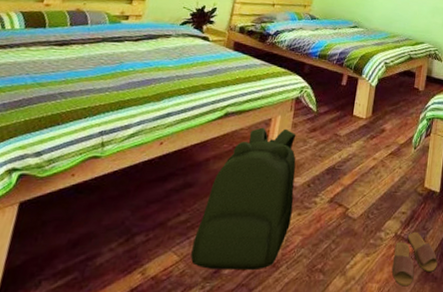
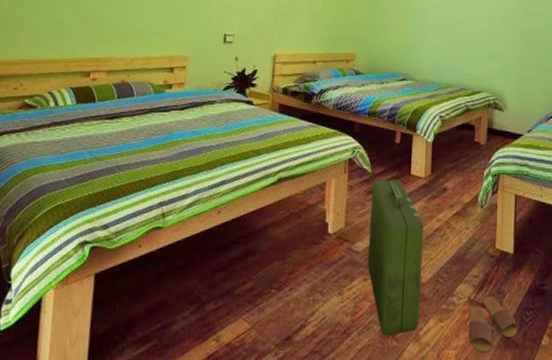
backpack: present [190,127,297,271] -> none [261,191,358,337]
suitcase: none [303,118,361,270] -> present [367,179,424,336]

